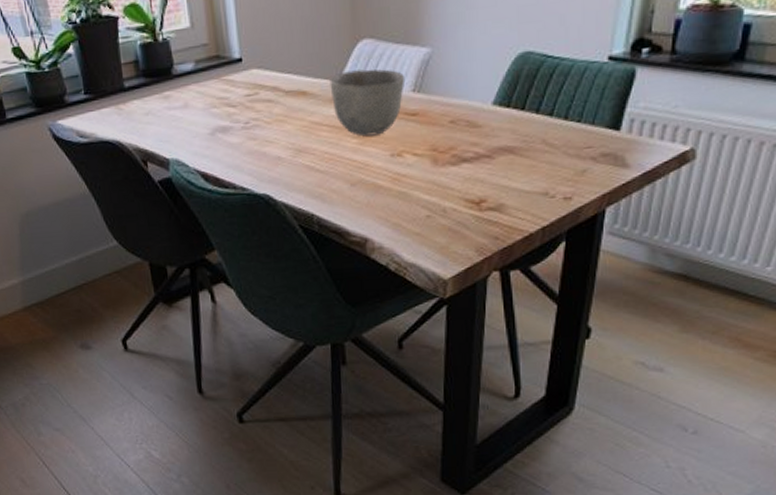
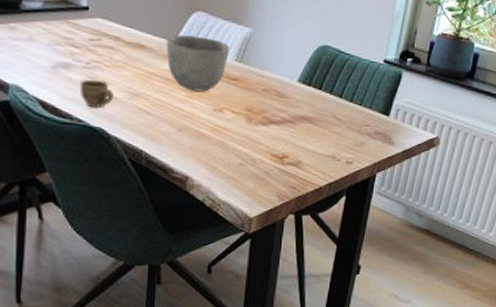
cup: none [240,139,278,172] -> present [79,79,115,107]

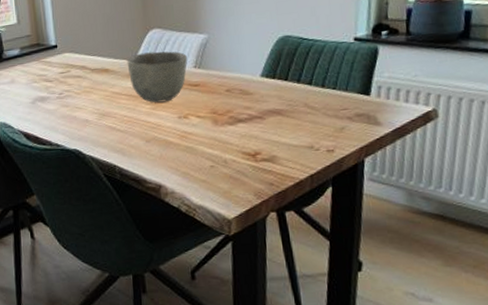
cup: present [79,79,115,107] -> none [55,106,86,132]

